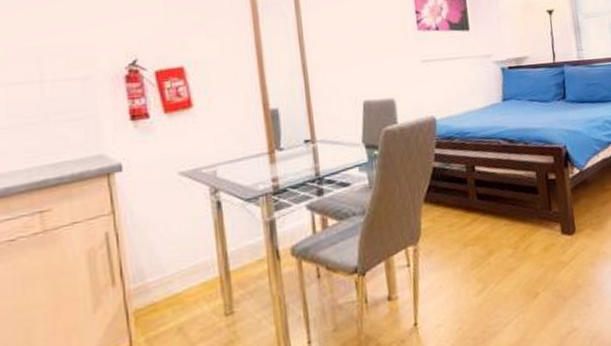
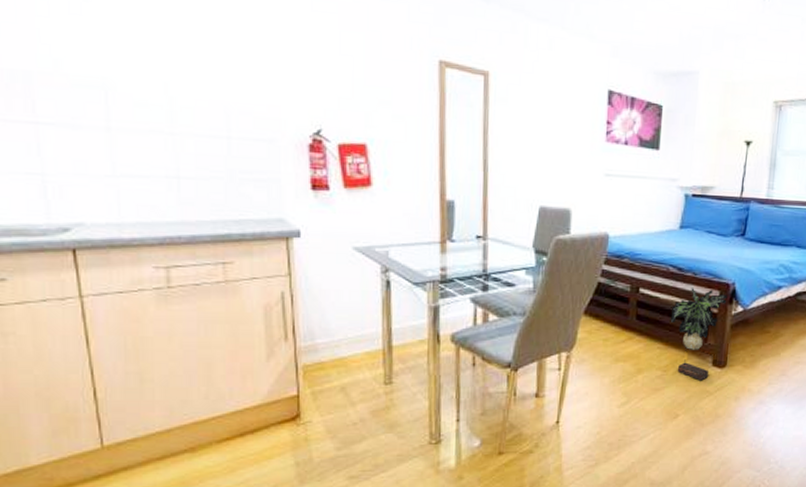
decorative plant: none [510,156,562,253] -> present [671,288,728,381]

